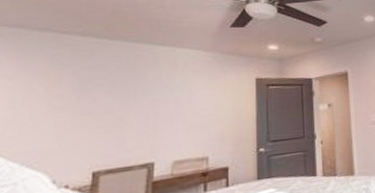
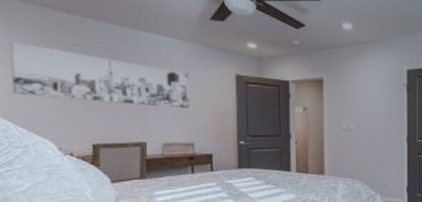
wall art: none [9,70,206,127] -> present [9,41,190,108]

